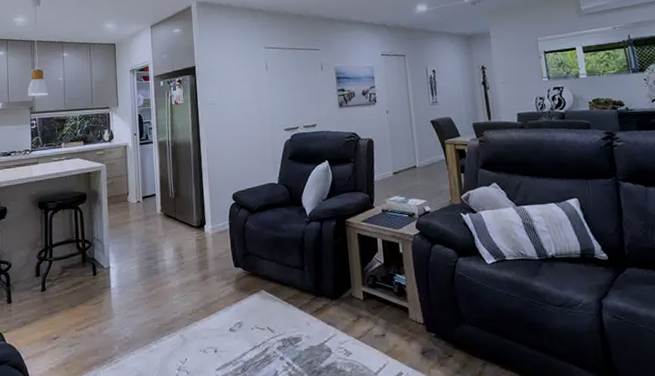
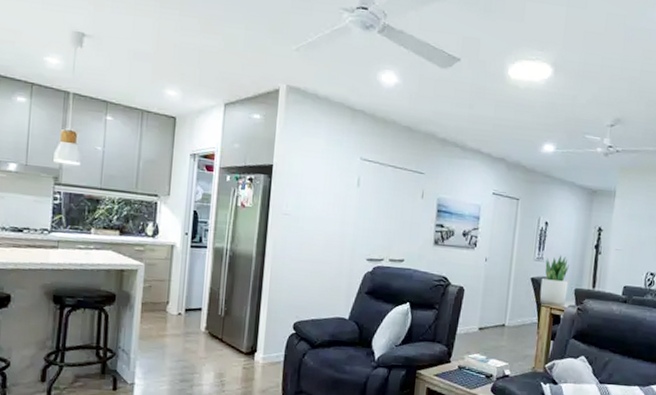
planter: none [440,96,467,142] -> present [539,255,569,306]

